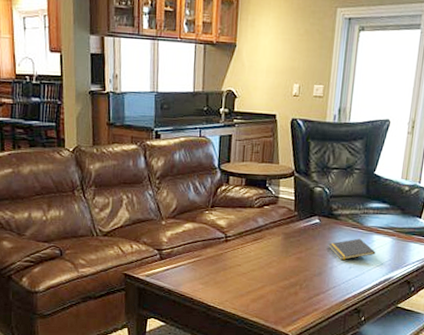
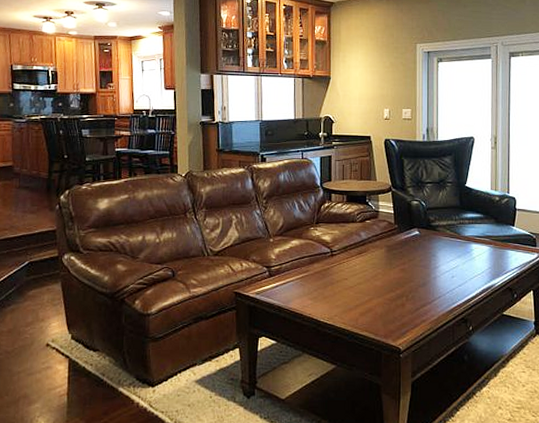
notepad: present [328,238,376,261] -> none [429,248,476,270]

